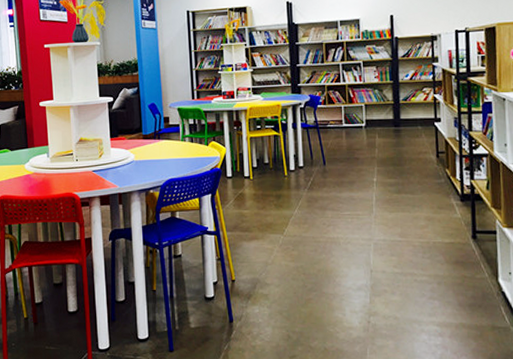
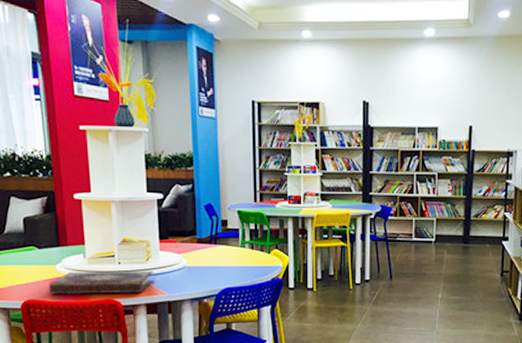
book: none [18,166,107,190] -> present [48,270,154,294]

